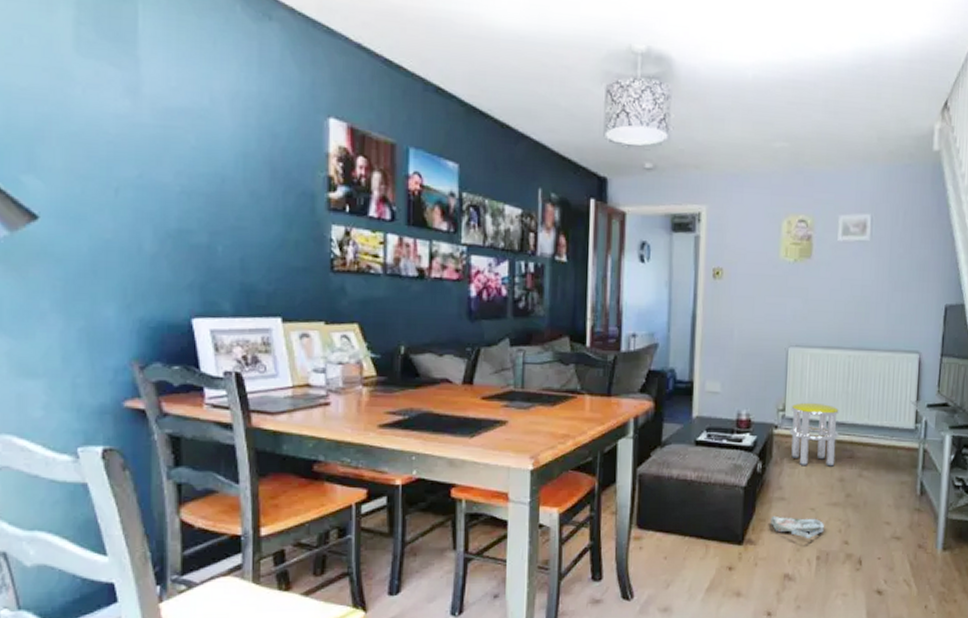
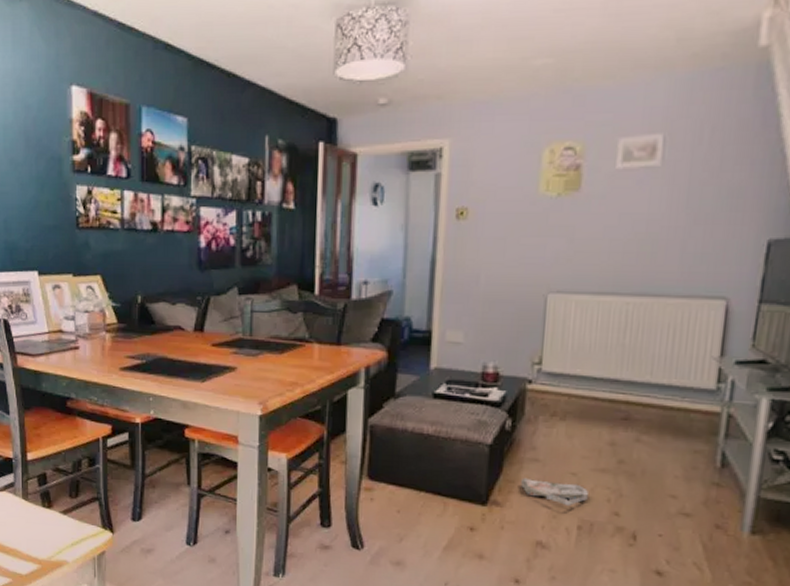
stool: present [788,402,839,467] -> none [545,355,612,428]

